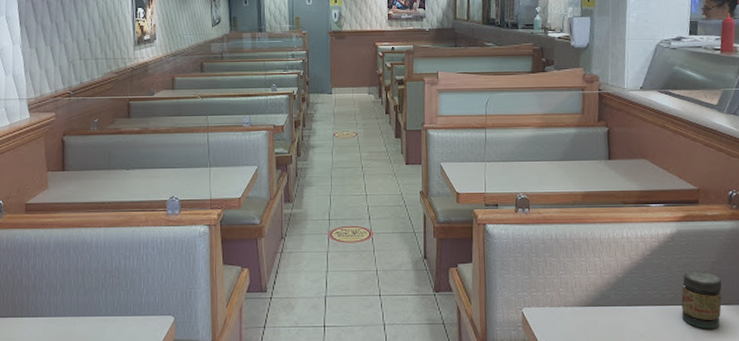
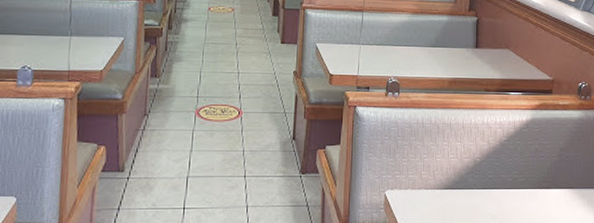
jar: present [681,270,722,329] -> none [531,155,568,212]

